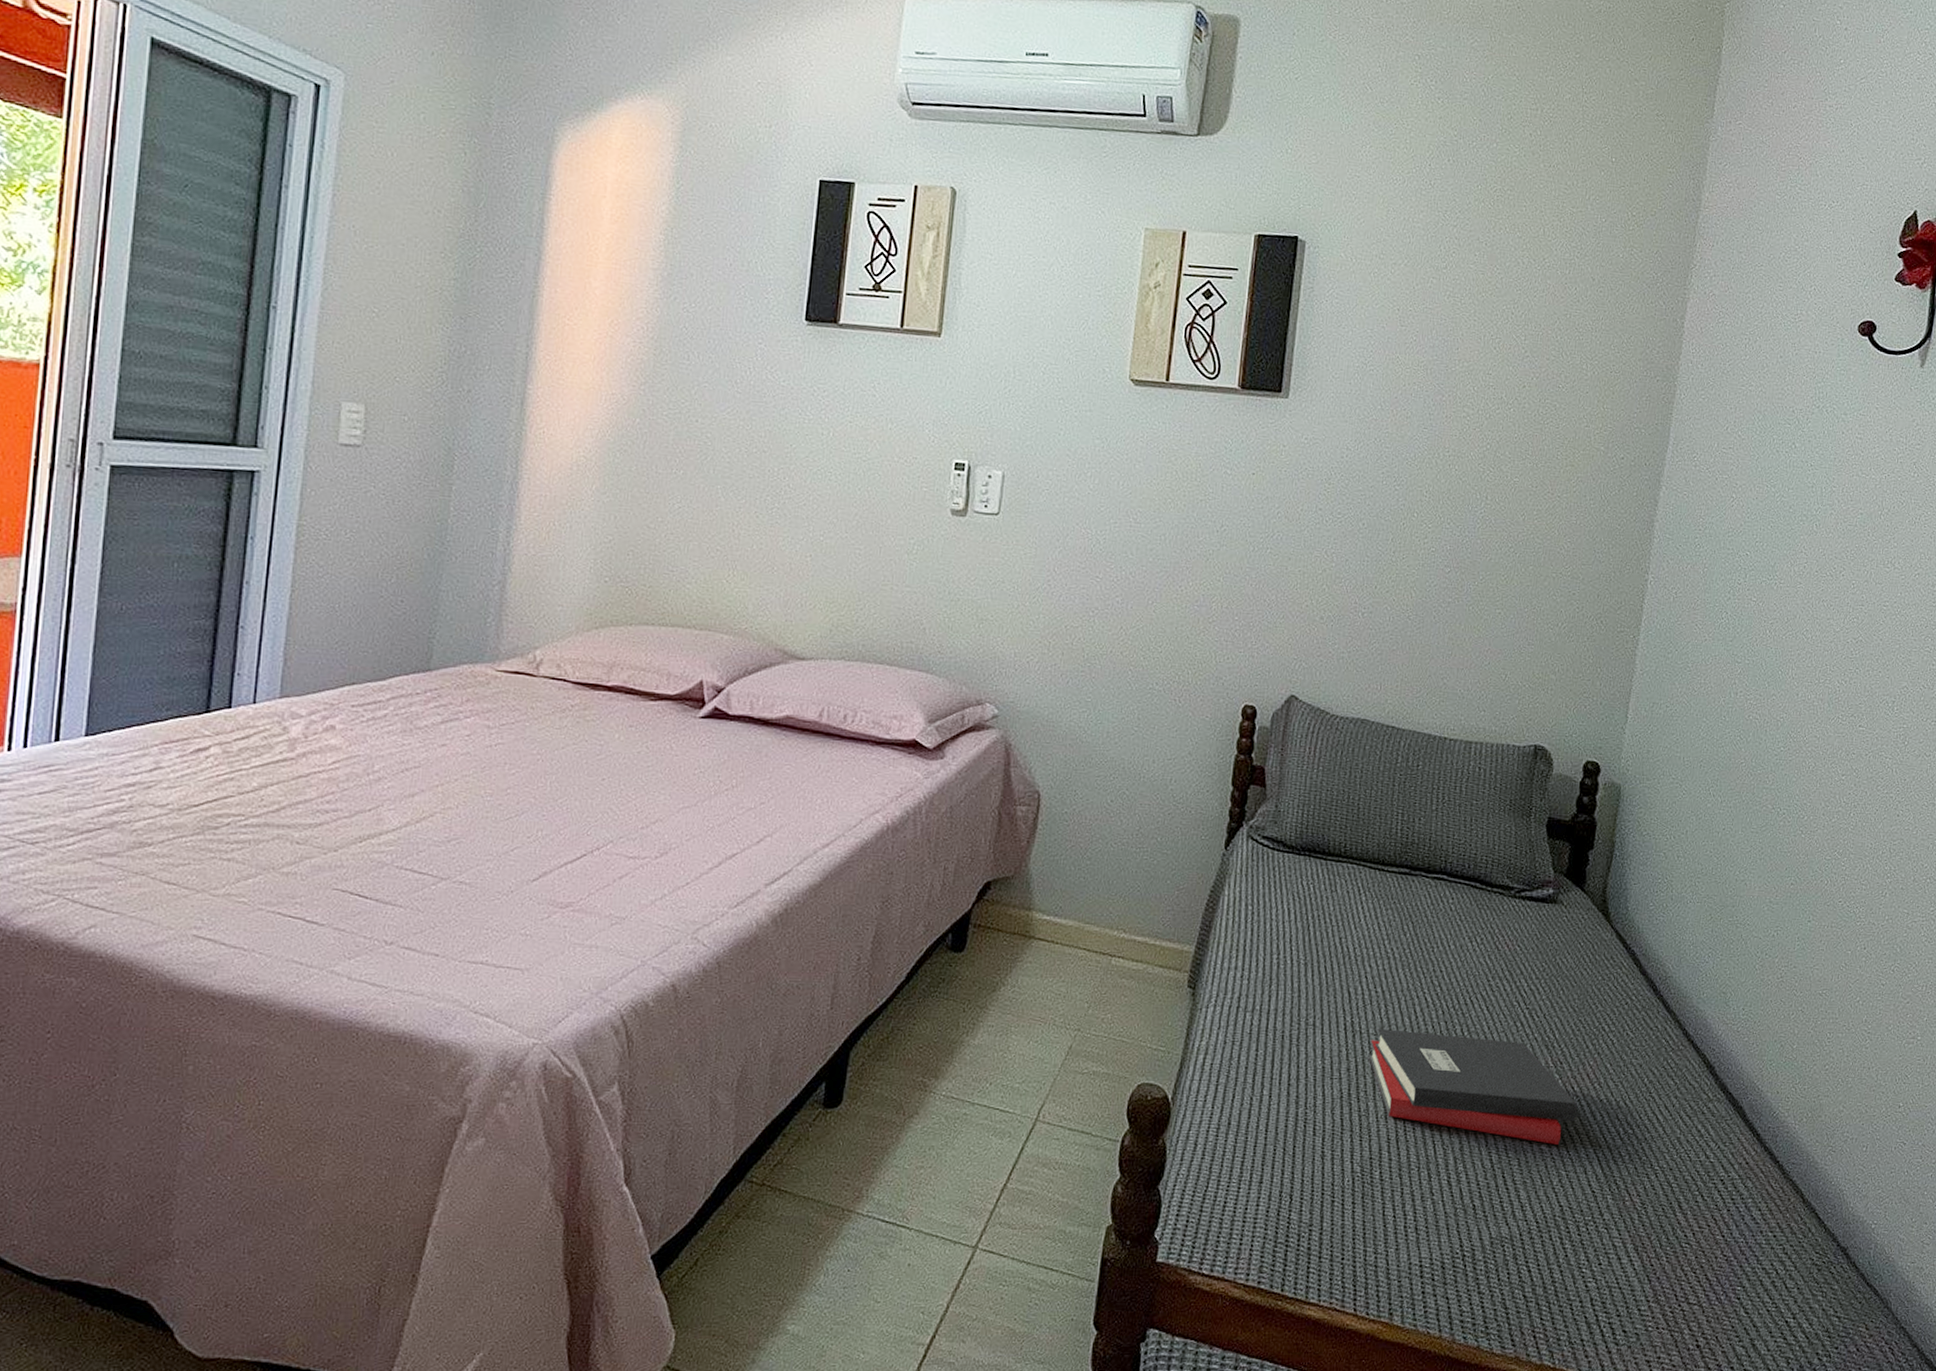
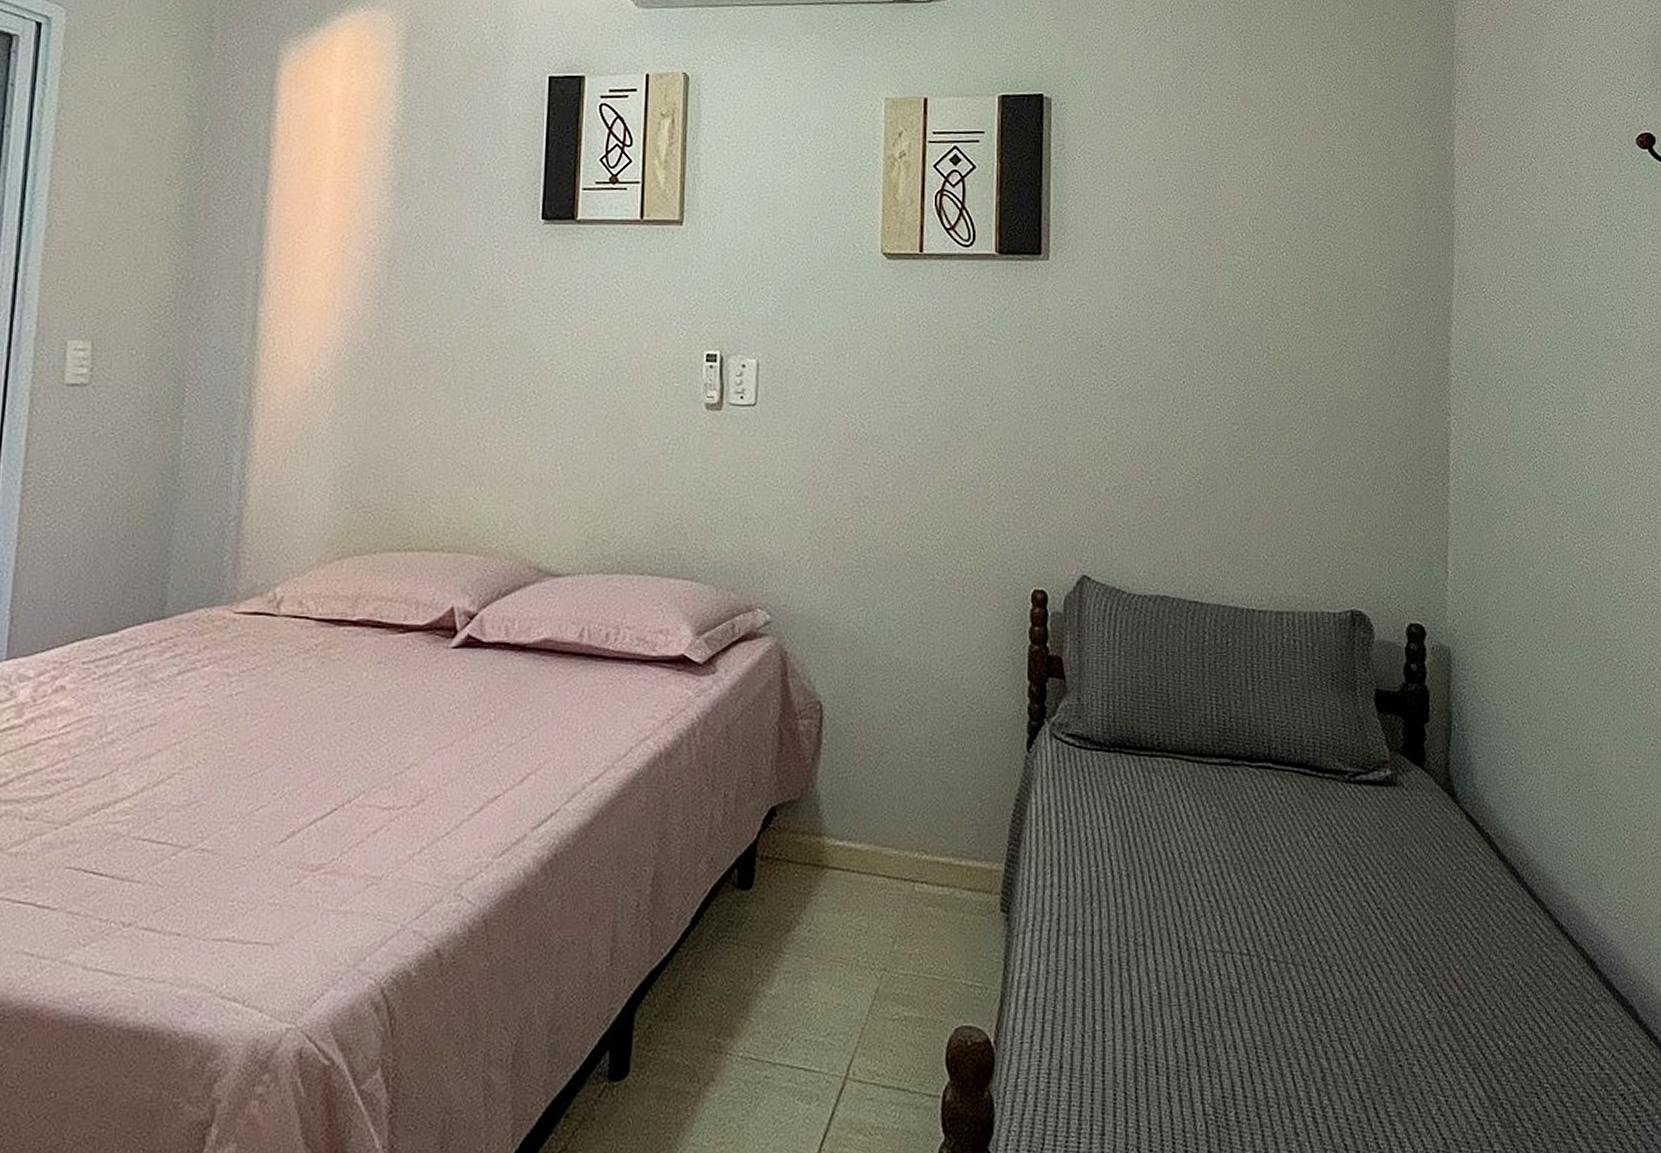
hardback book: present [1368,1028,1578,1145] -> none [1208,943,1449,1066]

